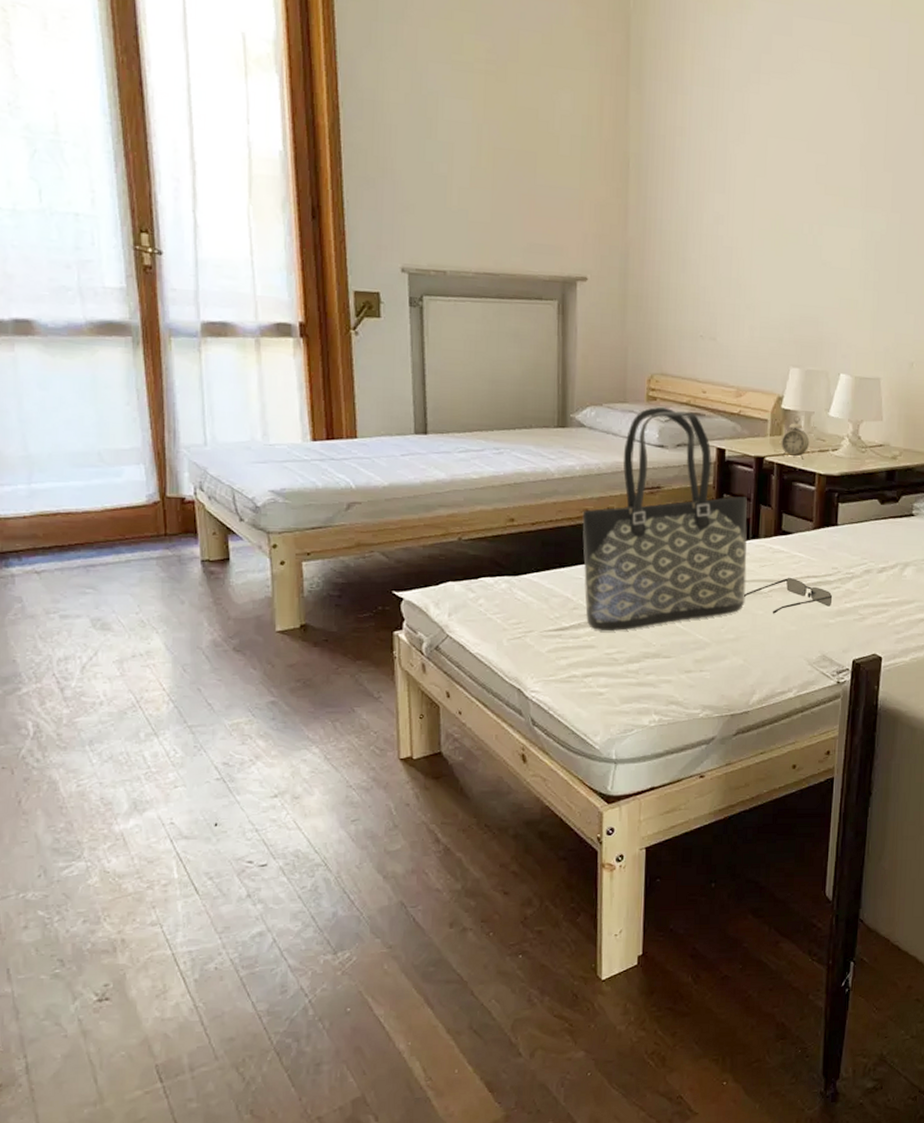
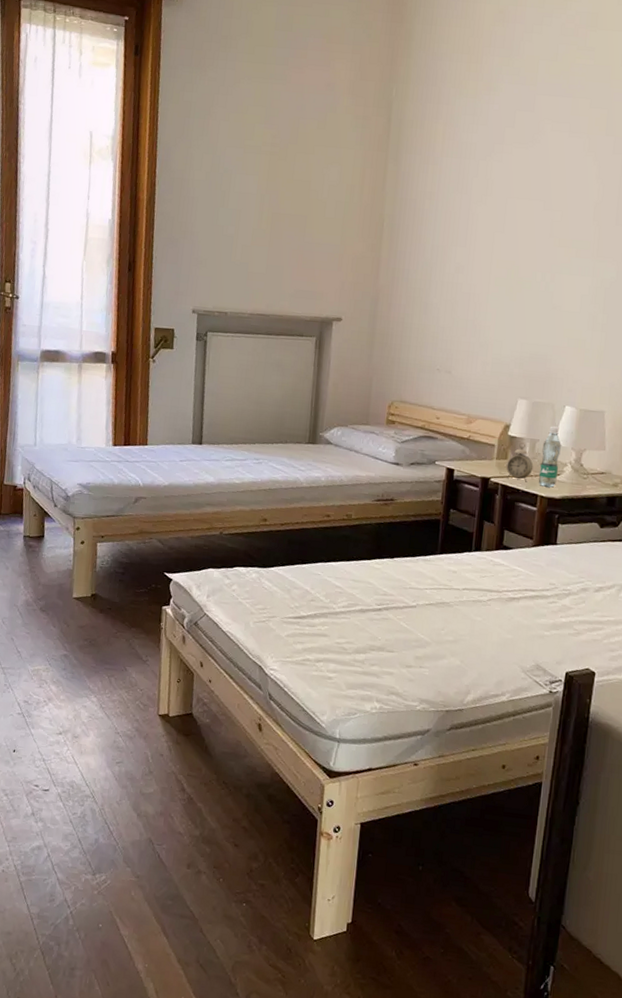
tote bag: present [582,407,747,631] -> none [321,429,472,624]
eyeglasses: present [744,578,833,614] -> none [464,589,549,622]
bottle: none [815,396,837,464] -> present [538,426,561,488]

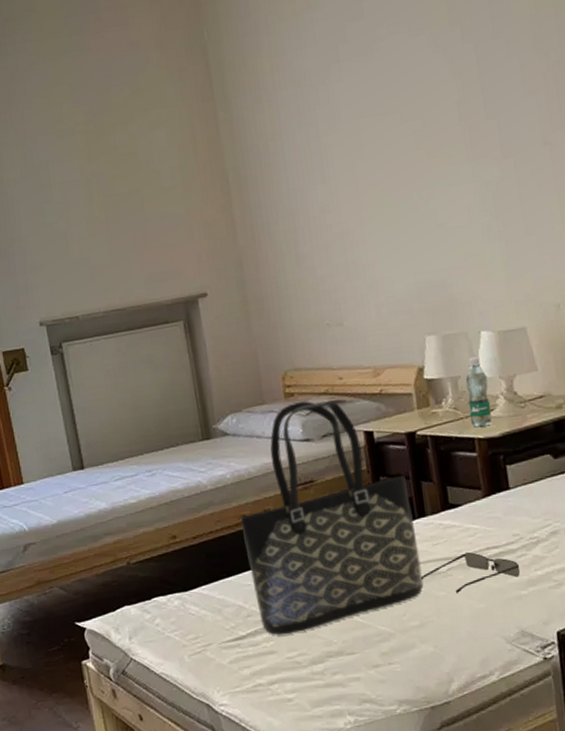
tote bag: none [321,429,472,624] -> present [240,400,424,635]
eyeglasses: none [464,589,549,622] -> present [421,552,520,593]
alarm clock: present [505,442,534,481] -> none [429,383,462,429]

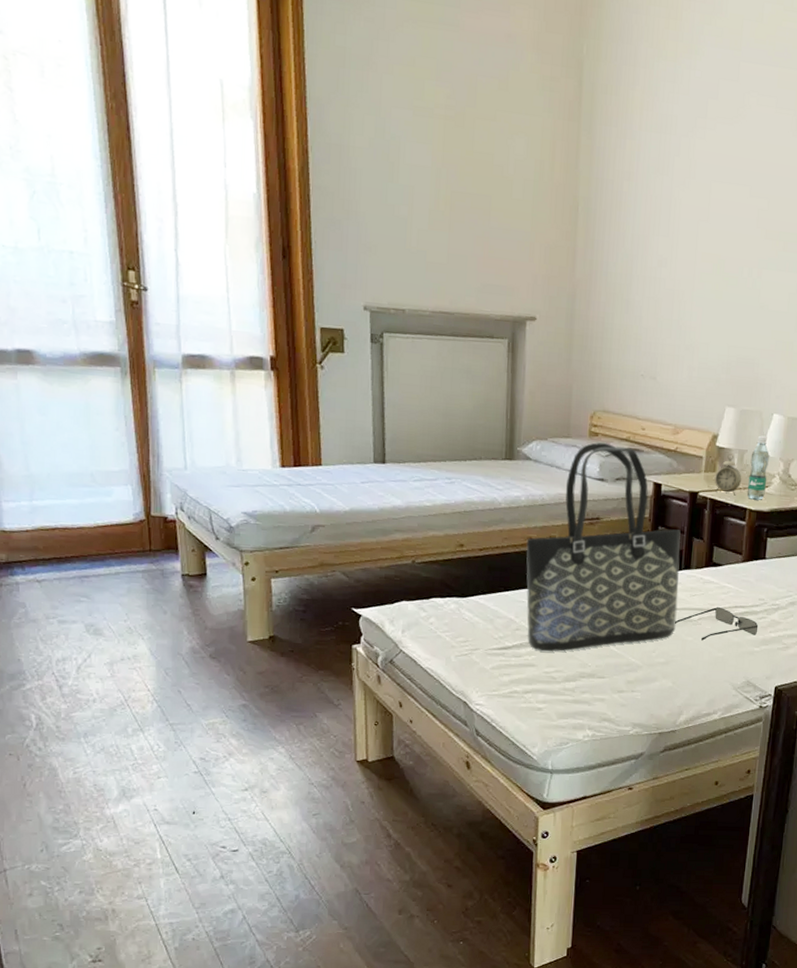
alarm clock: none [429,383,462,429] -> present [714,453,742,494]

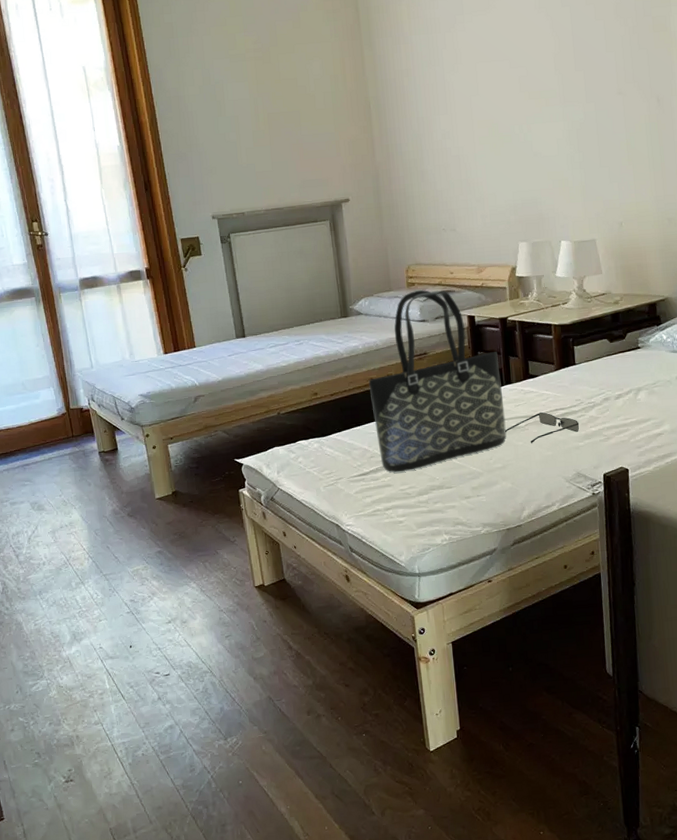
alarm clock: present [714,453,742,494] -> none [518,280,543,316]
bottle: present [747,435,770,500] -> none [547,260,566,316]

